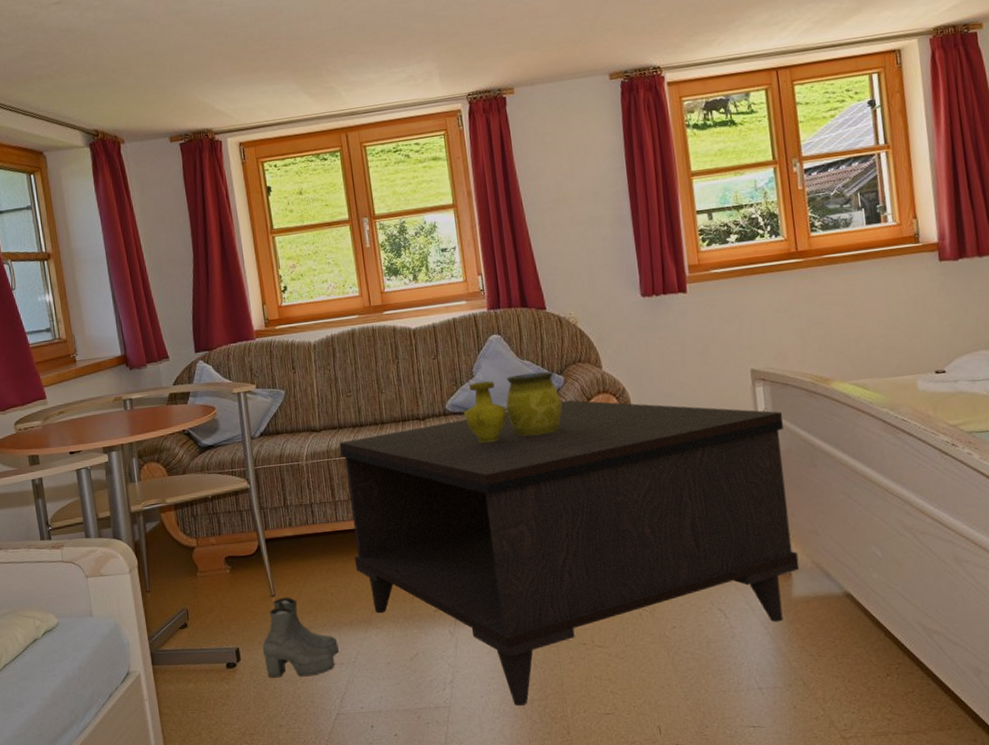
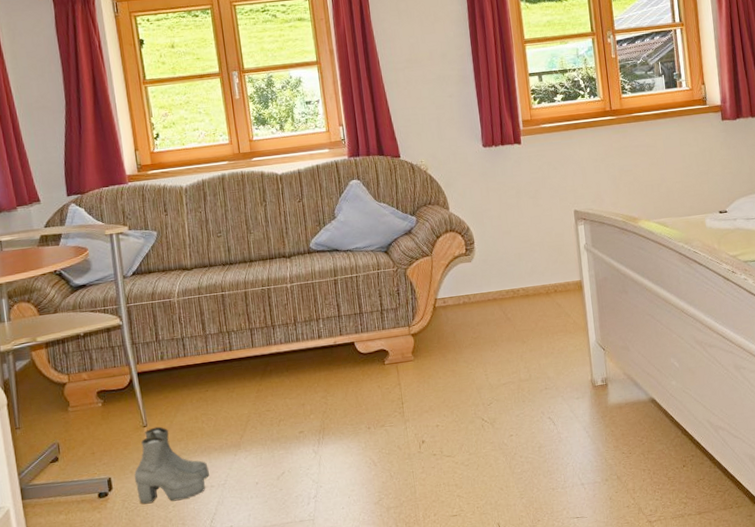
coffee table: present [339,400,800,707] -> none [210,238,614,515]
decorative vase: present [464,371,563,444] -> none [327,213,415,278]

